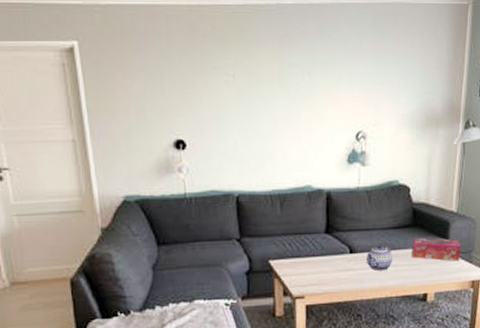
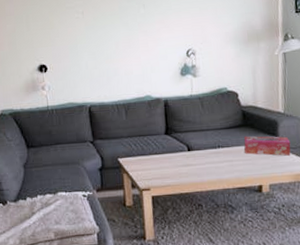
teapot: present [367,244,393,271] -> none [203,142,228,165]

